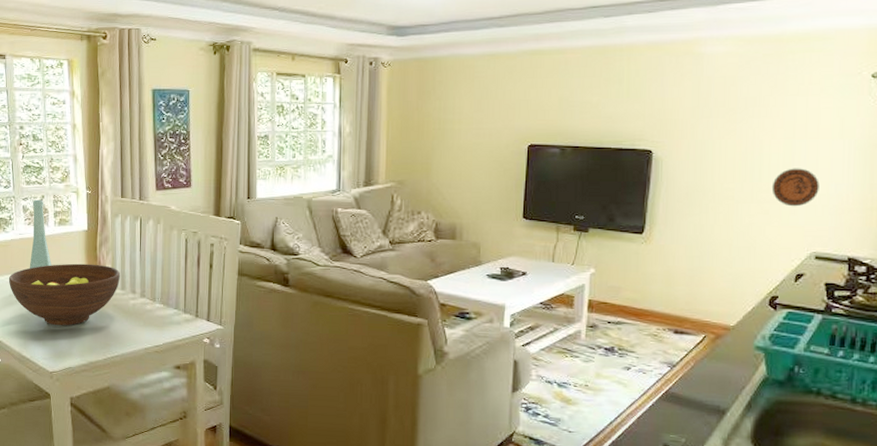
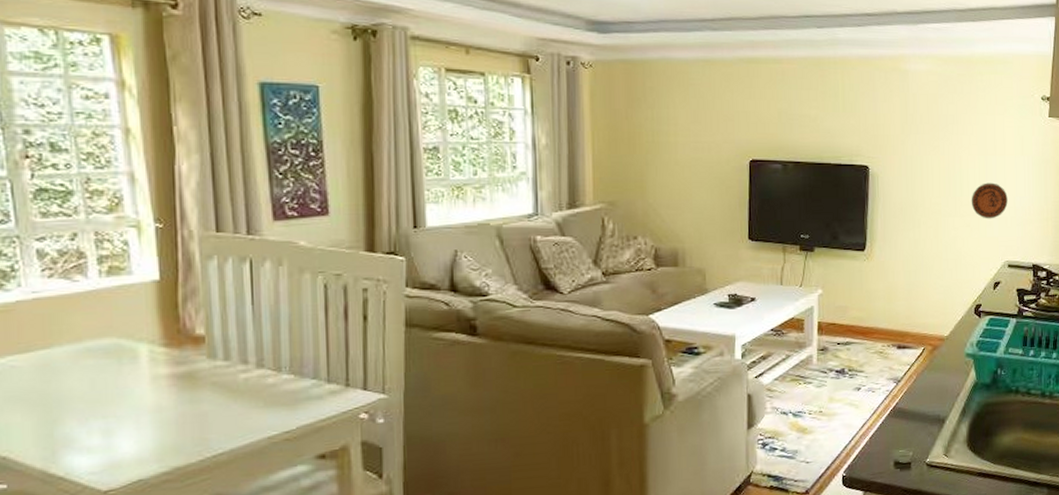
fruit bowl: present [8,263,120,326] -> none [14,327,221,423]
vase: present [29,199,52,269] -> none [54,239,98,343]

